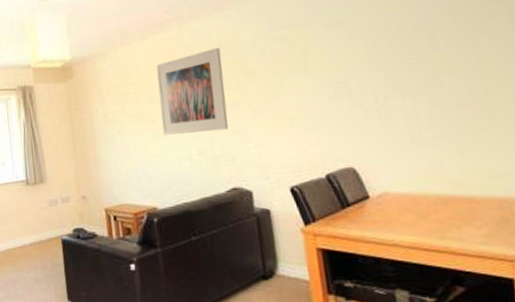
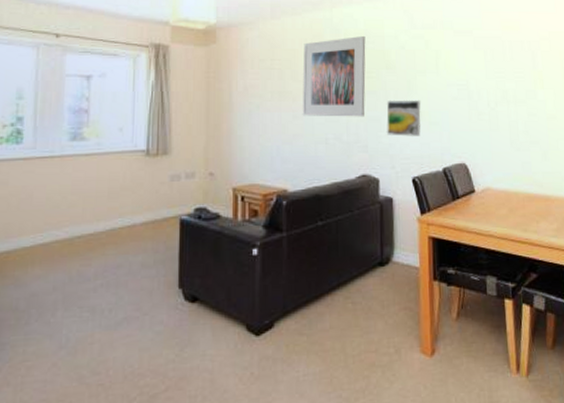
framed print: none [252,105,295,146] -> present [386,99,421,136]

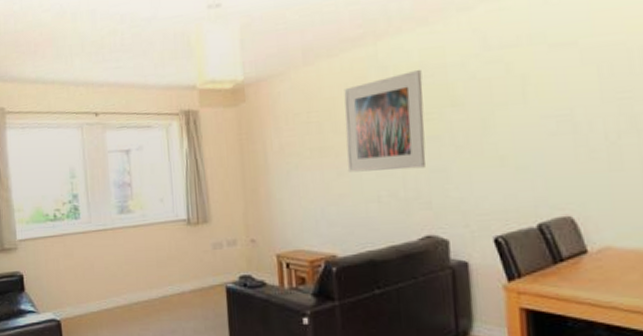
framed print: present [386,99,421,136] -> none [455,140,504,188]

